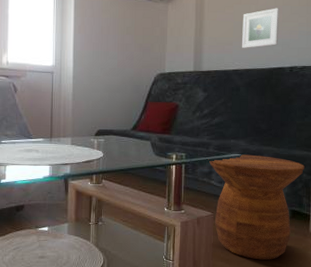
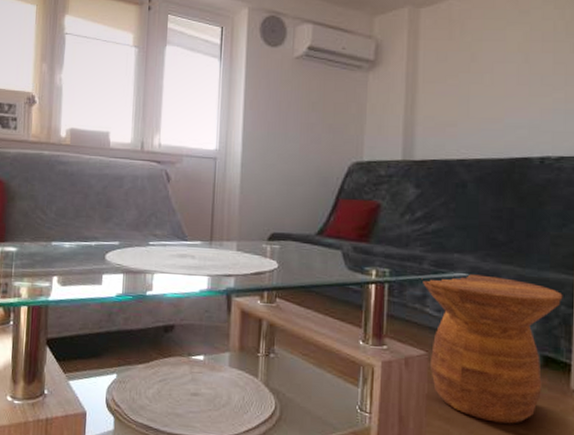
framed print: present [242,8,279,48] -> none [470,77,524,131]

